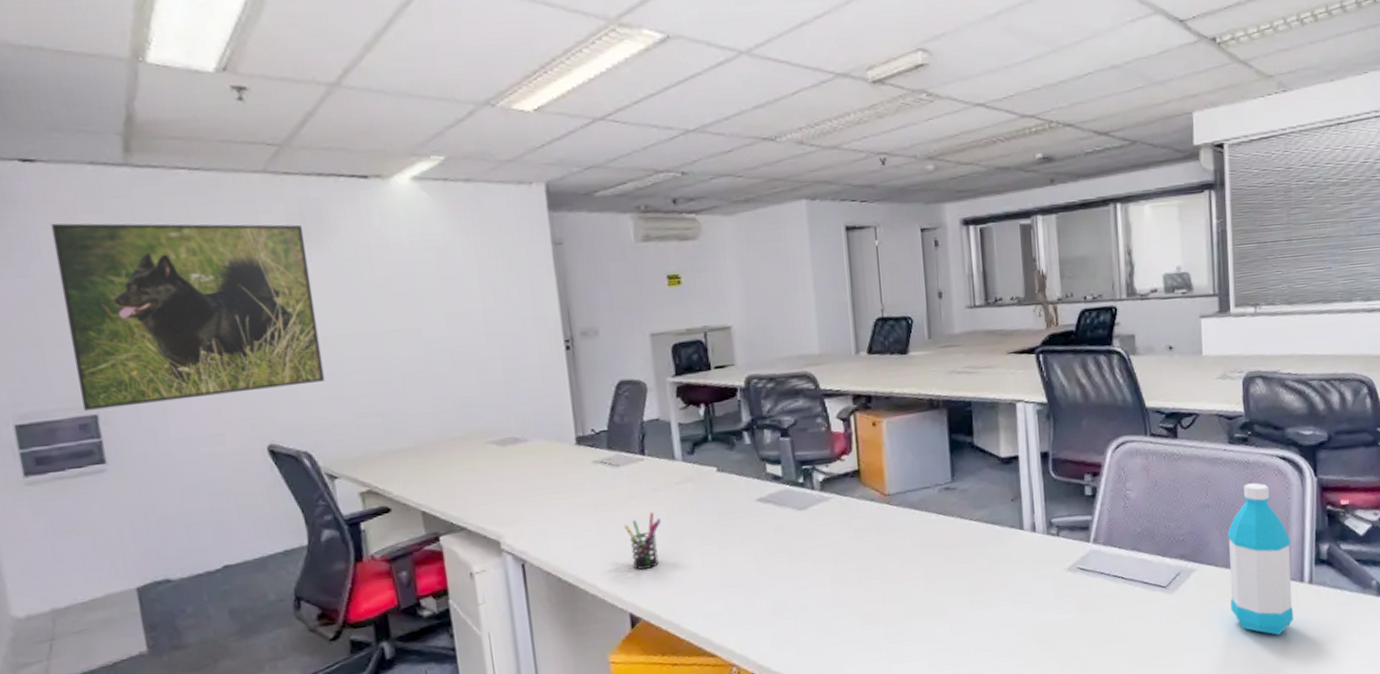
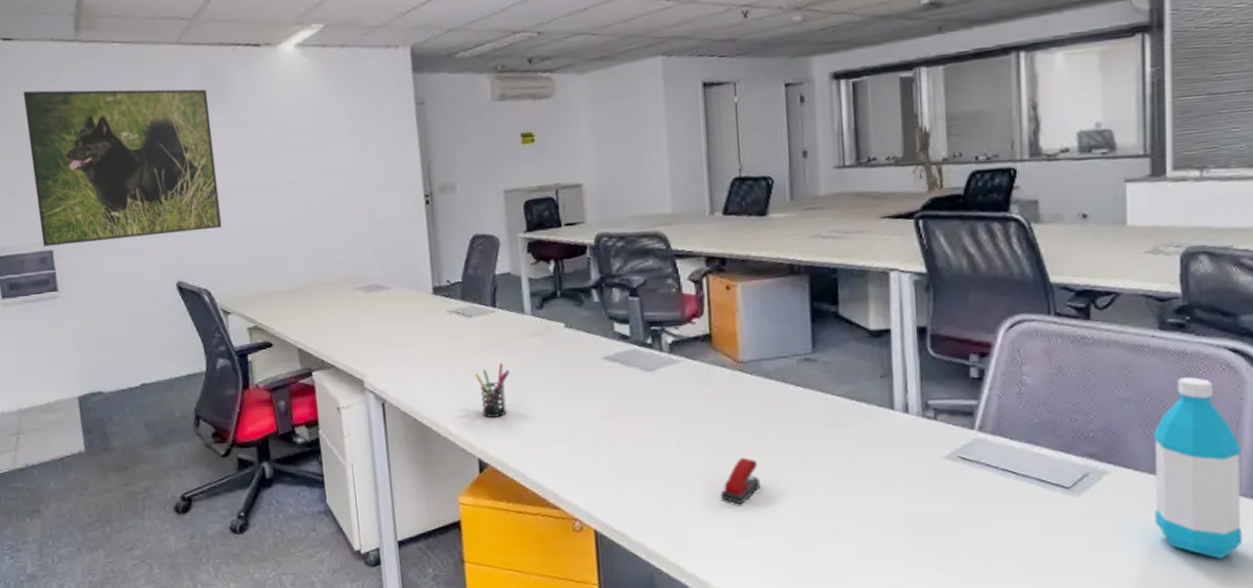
stapler: none [872,586,909,632] -> present [720,457,761,504]

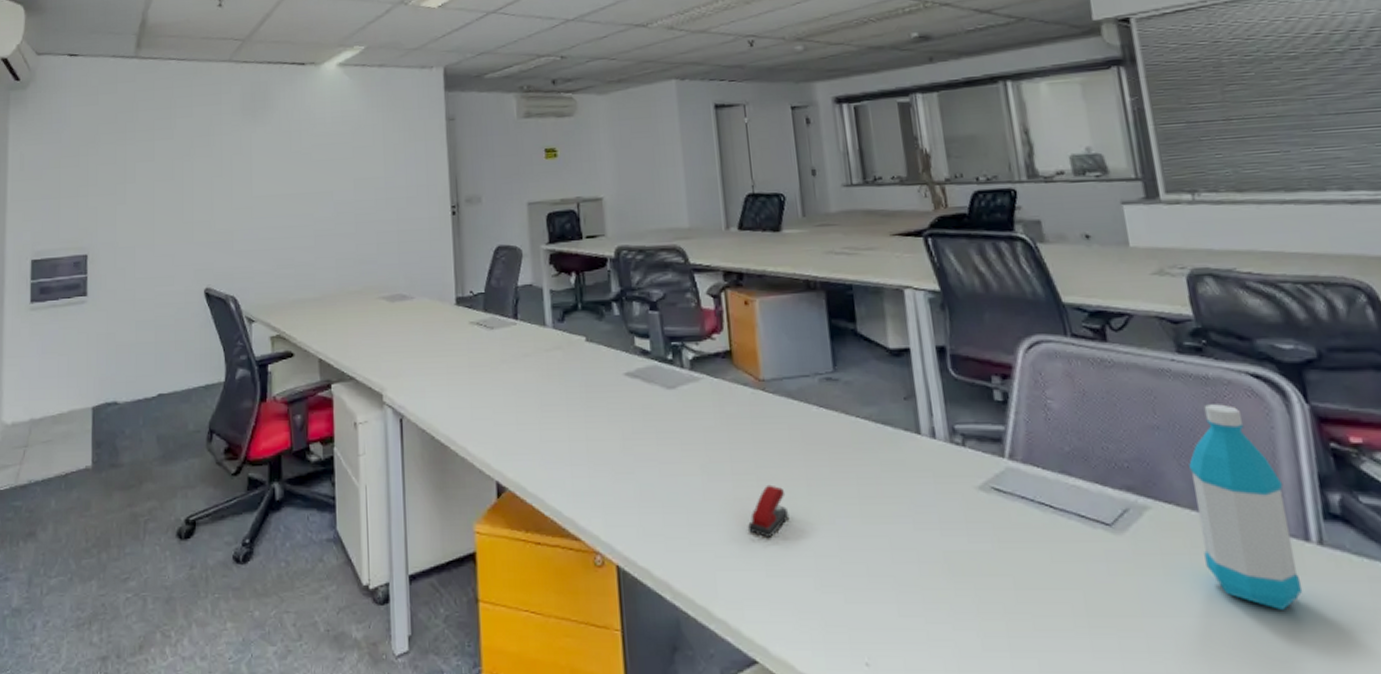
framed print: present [23,89,222,246] -> none [78,101,255,251]
pen holder: present [474,363,510,418] -> none [494,378,531,436]

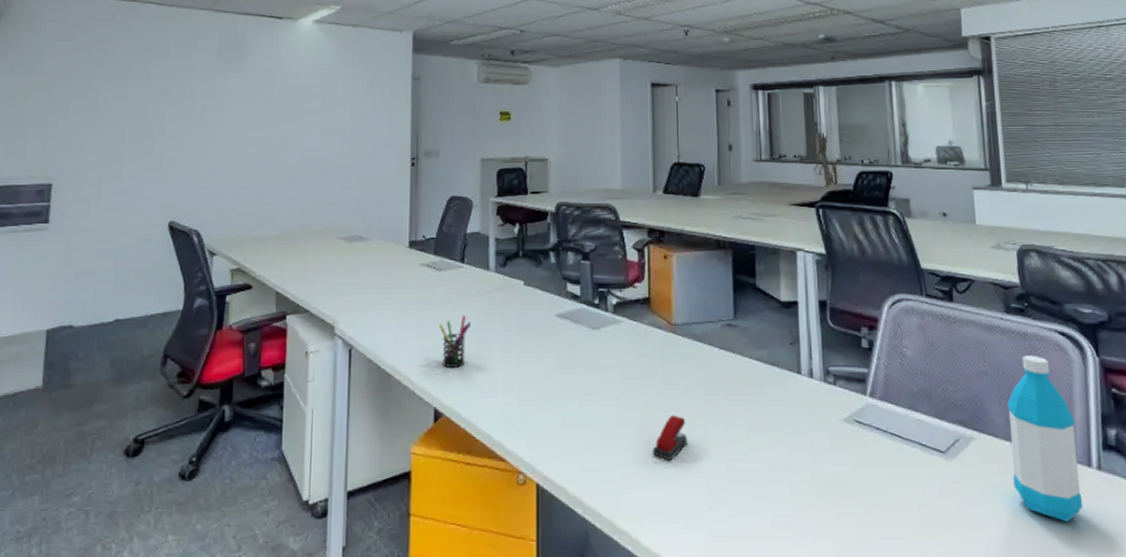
pen holder: none [494,378,531,436] -> present [438,315,472,367]

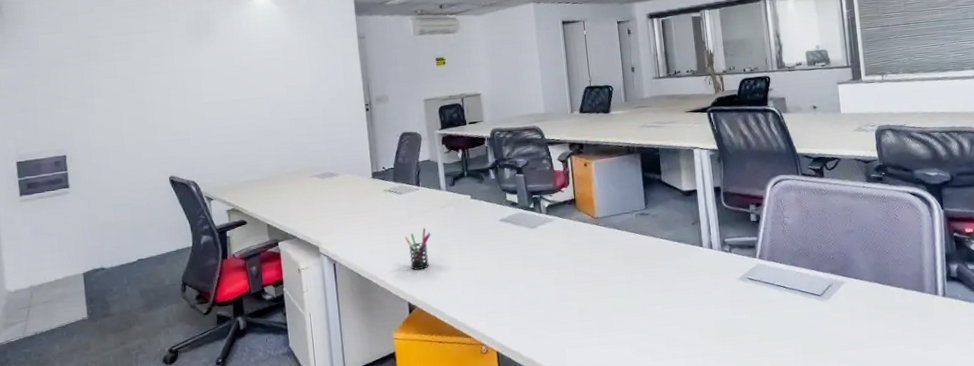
stapler: present [652,414,688,460] -> none [586,288,615,323]
water bottle: present [1007,355,1084,522] -> none [870,213,932,338]

